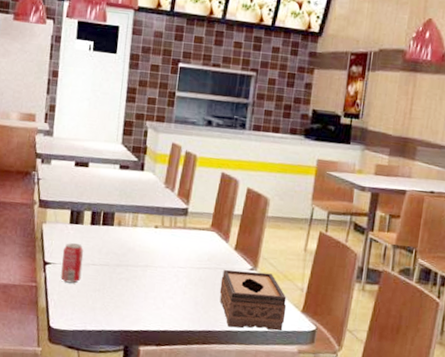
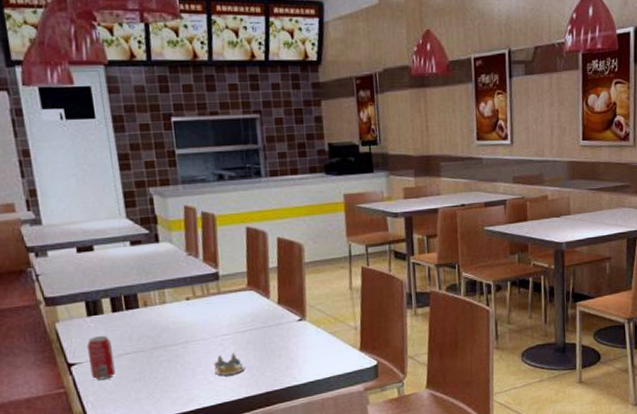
salt and pepper shaker set: none [164,285,191,307] -> present [213,353,244,376]
tissue box: present [219,269,287,331] -> none [270,319,345,383]

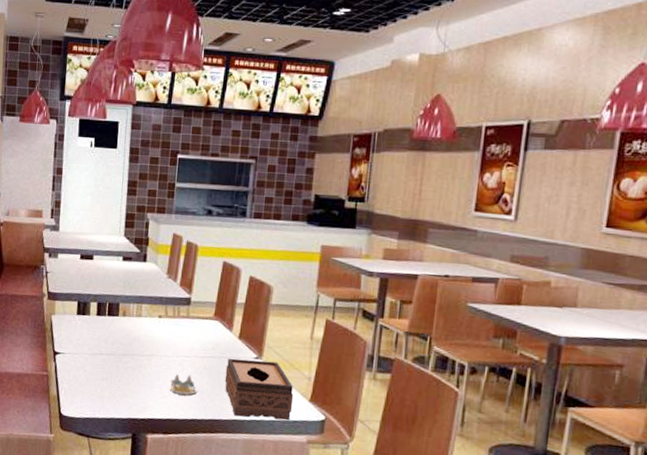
beverage can: present [86,336,116,380] -> none [70,333,91,372]
tissue box: none [270,319,345,383] -> present [224,358,294,421]

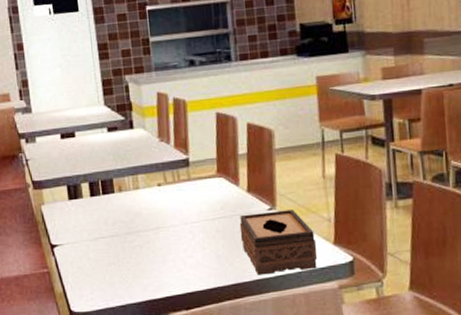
salt and pepper shaker set: present [170,374,197,395] -> none [182,241,213,264]

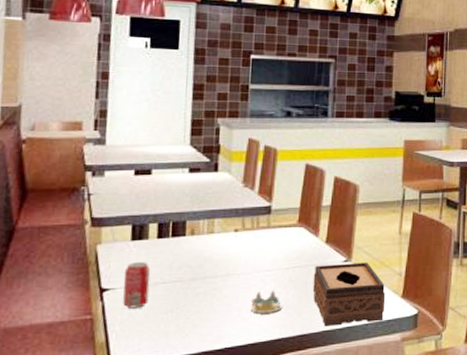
beverage can: none [67,219,93,262] -> present [123,262,151,309]
salt and pepper shaker set: none [182,241,213,264] -> present [250,290,282,313]

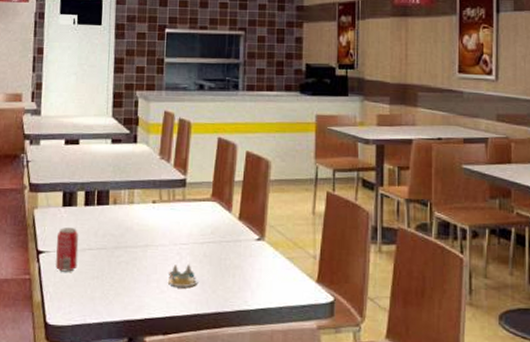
tissue box: present [312,262,386,327] -> none [226,241,300,307]

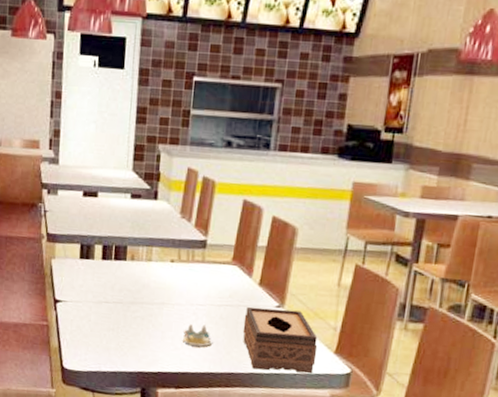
beverage can: present [56,228,79,272] -> none [72,279,96,322]
tissue box: none [226,241,300,307] -> present [243,306,318,374]

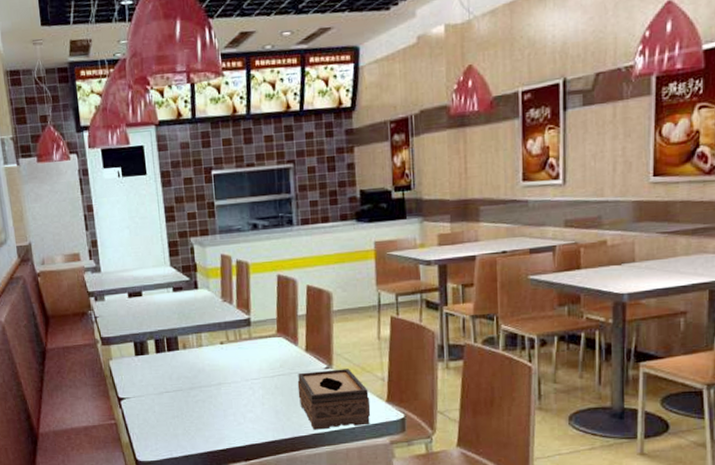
salt and pepper shaker set: present [183,324,212,347] -> none [243,397,272,418]

